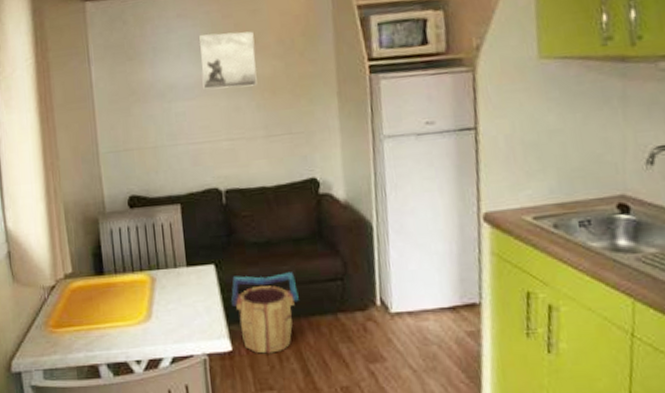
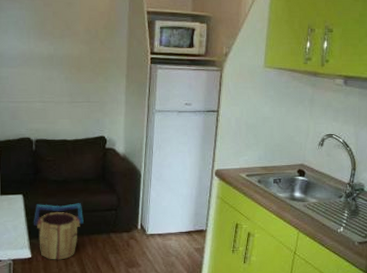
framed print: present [199,31,257,89] -> none [24,17,68,62]

